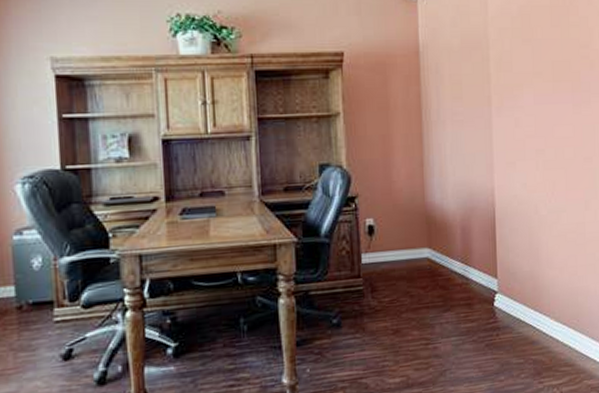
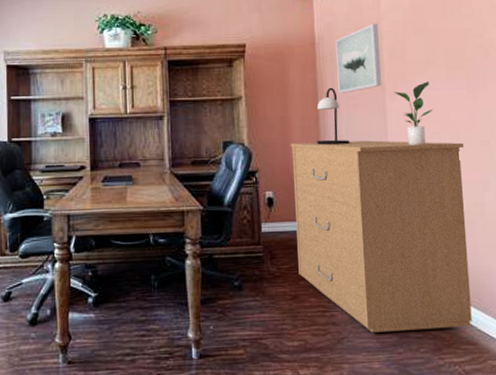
filing cabinet: none [392,159,570,362] -> present [290,140,472,333]
table lamp: none [420,102,455,166] -> present [317,87,350,145]
wall art: none [440,30,489,108] -> present [335,23,382,93]
potted plant: none [500,95,538,164] -> present [394,82,433,145]

